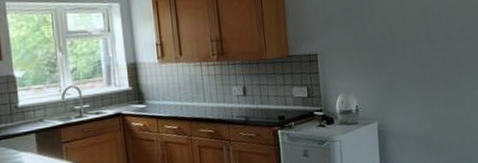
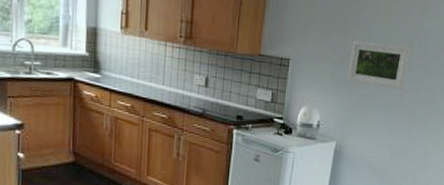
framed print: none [371,19,430,63] -> present [347,40,411,89]

